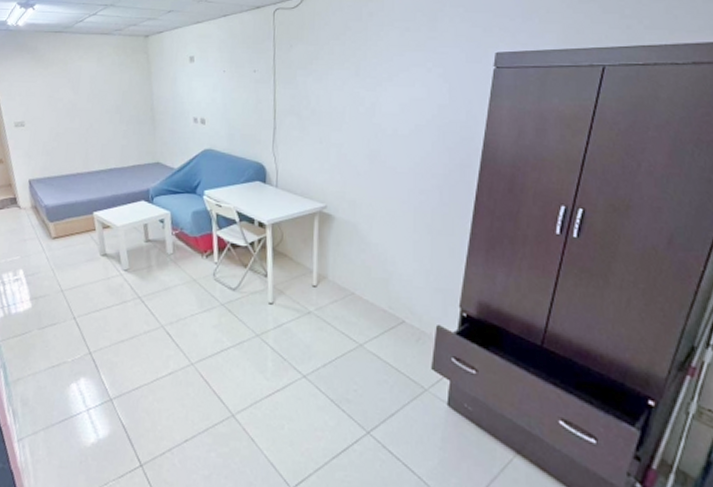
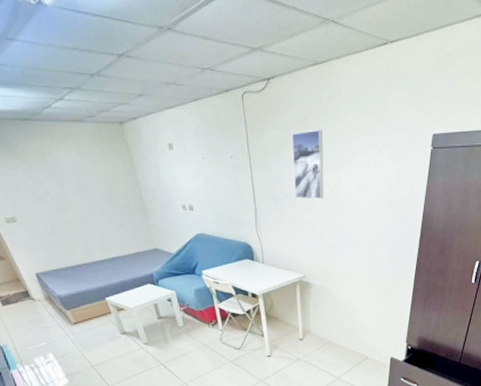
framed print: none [322,45,360,119] -> present [291,129,324,200]

